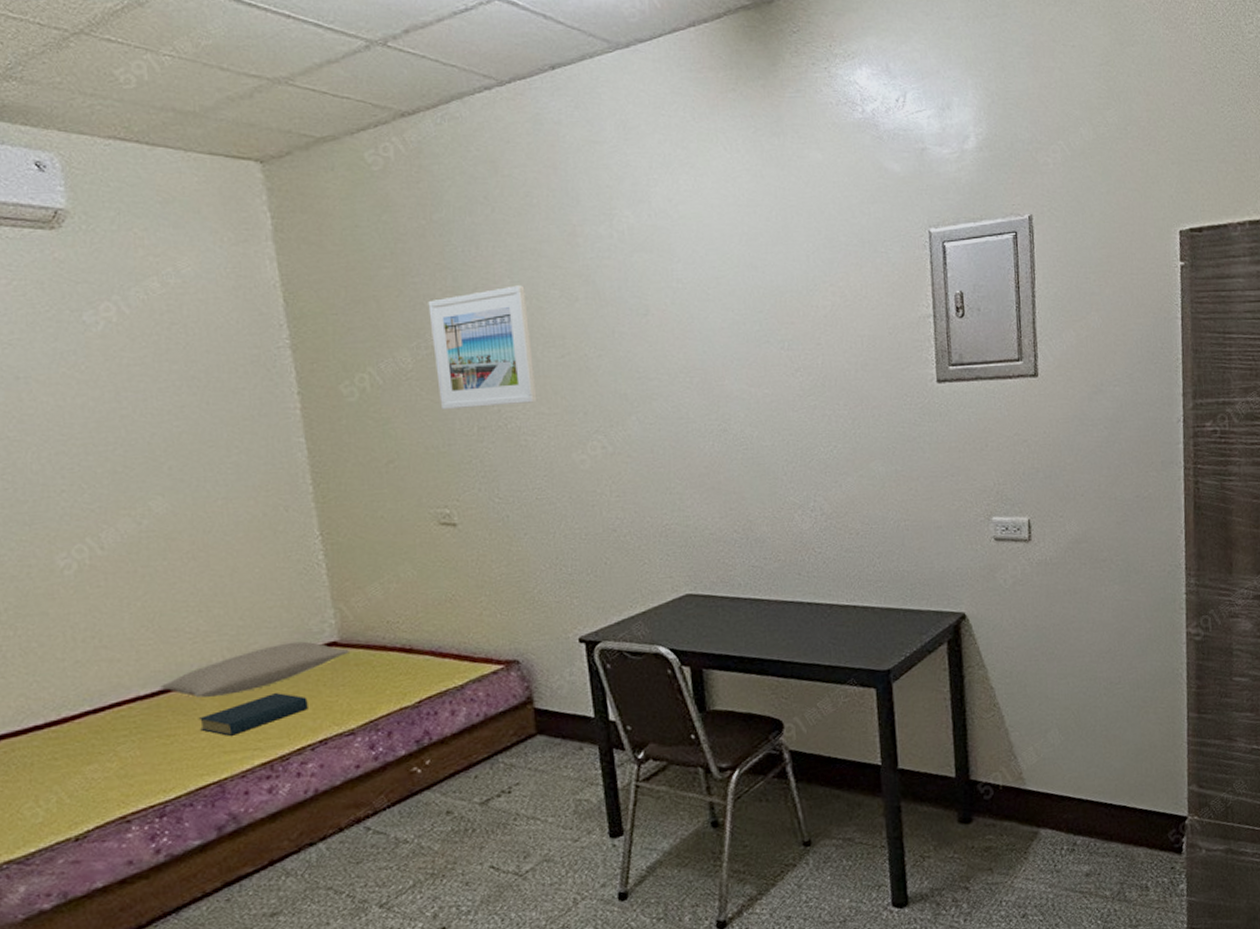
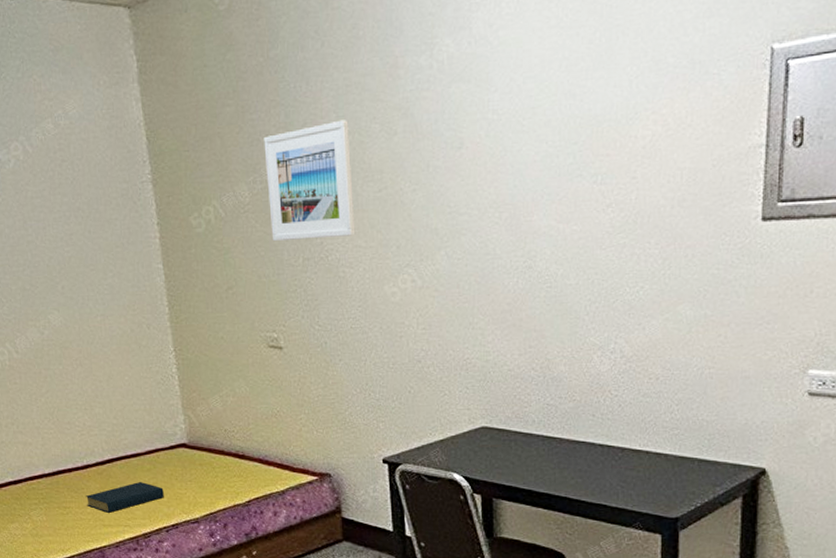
pillow: present [160,641,349,698] -> none [59,441,195,480]

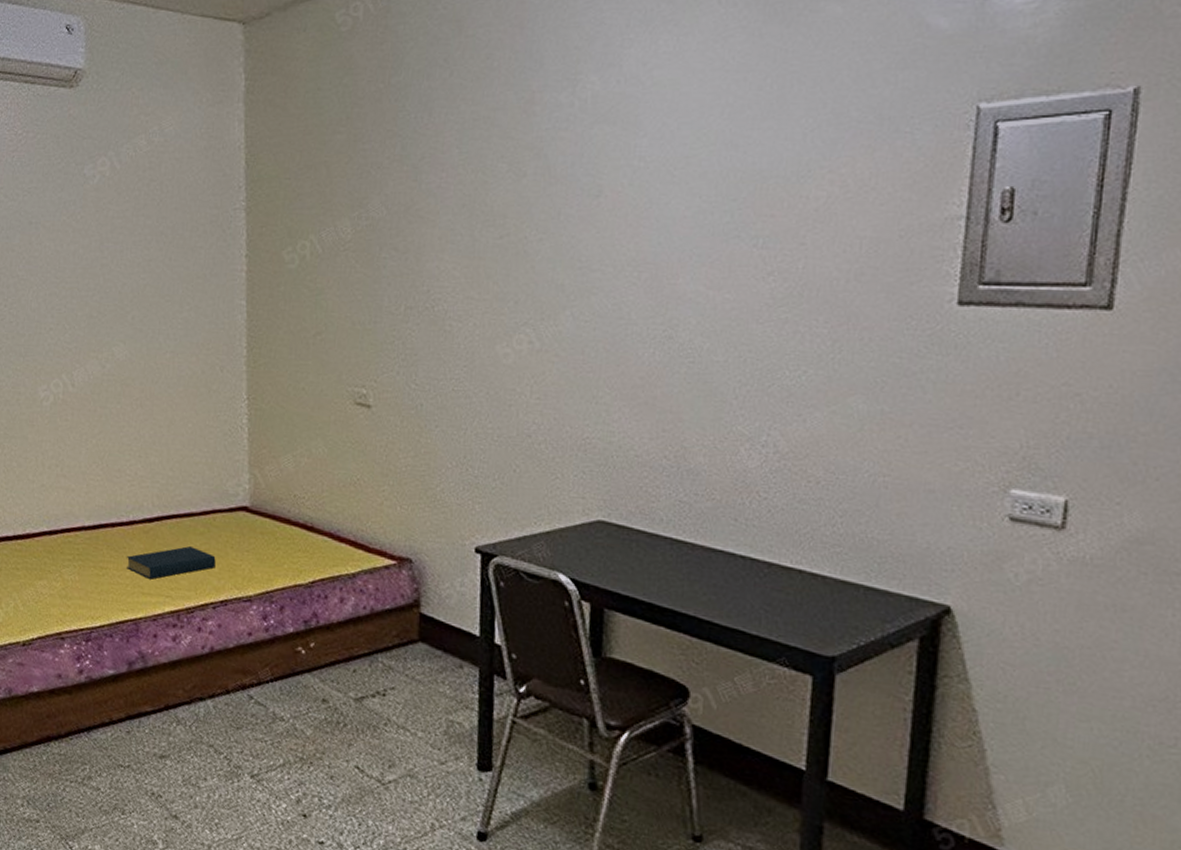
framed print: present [264,120,356,242] -> none [372,156,472,286]

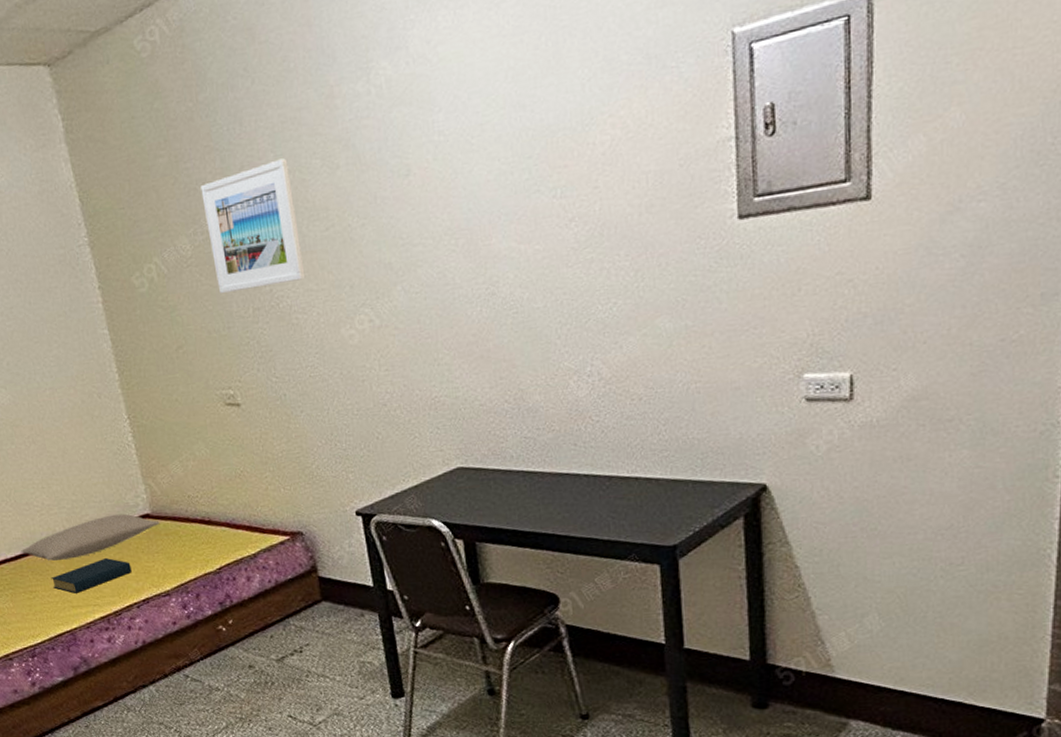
pillow: none [101,499,257,540] -> present [21,513,160,561]
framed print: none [372,156,472,286] -> present [200,158,306,294]

